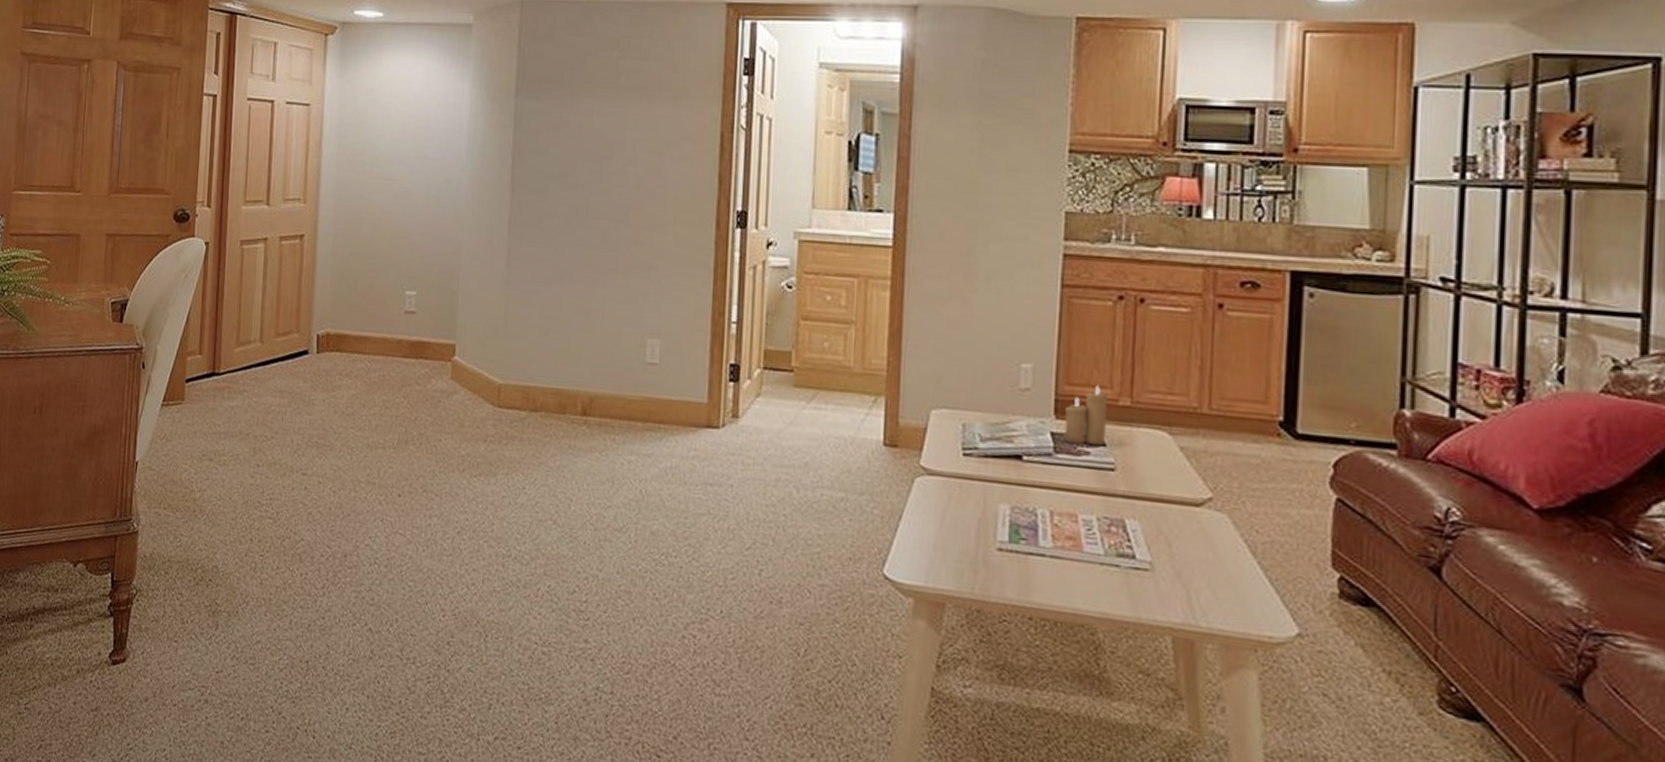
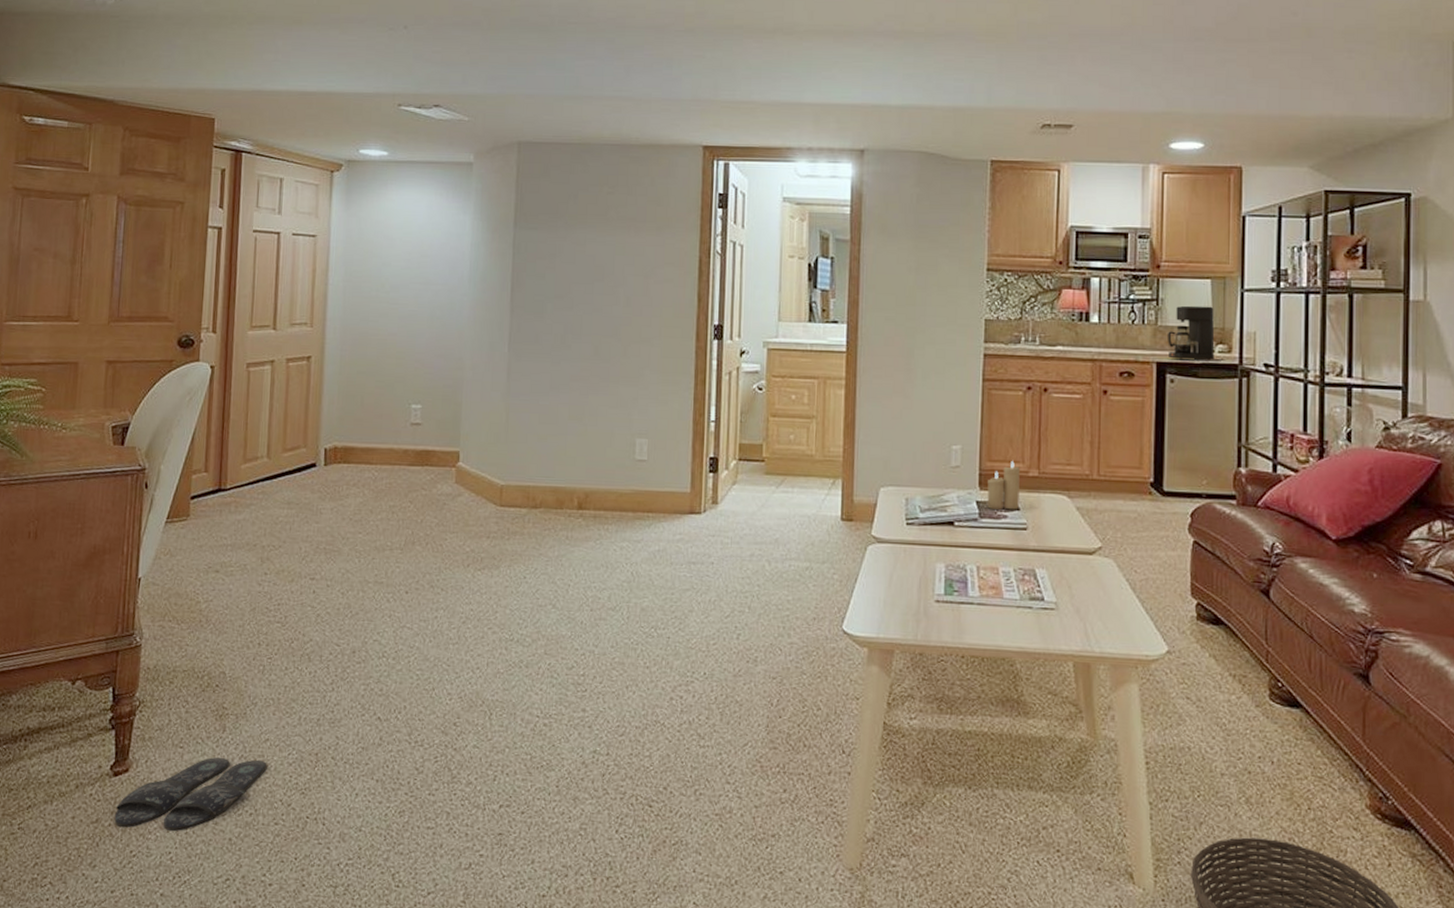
slippers: none [113,655,259,728] -> present [114,757,267,831]
coffee maker: none [1306,200,1372,271] -> present [1168,305,1215,360]

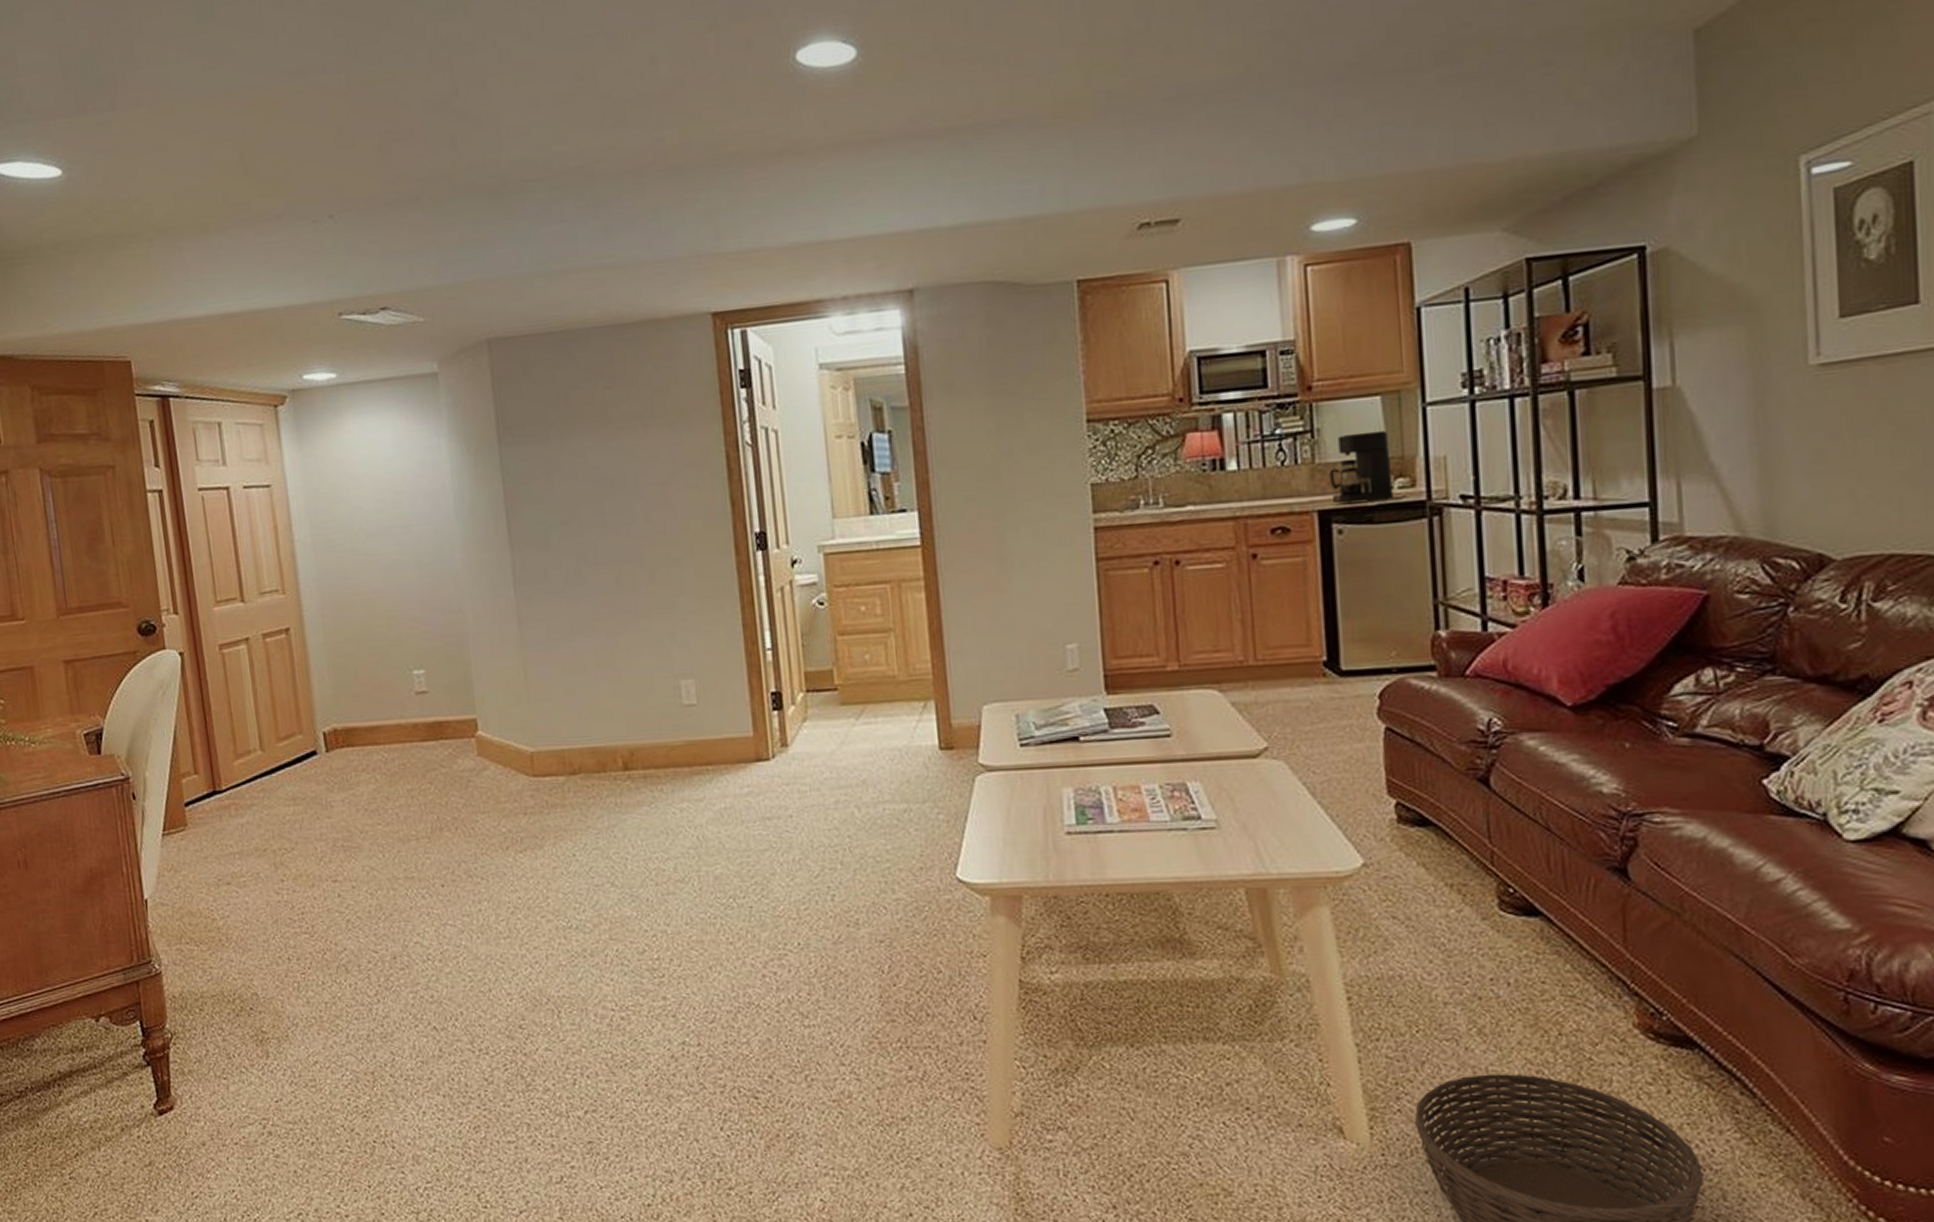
slippers: present [114,757,267,831] -> none [167,1084,321,1168]
candle: present [987,460,1020,510] -> none [1116,654,1158,716]

